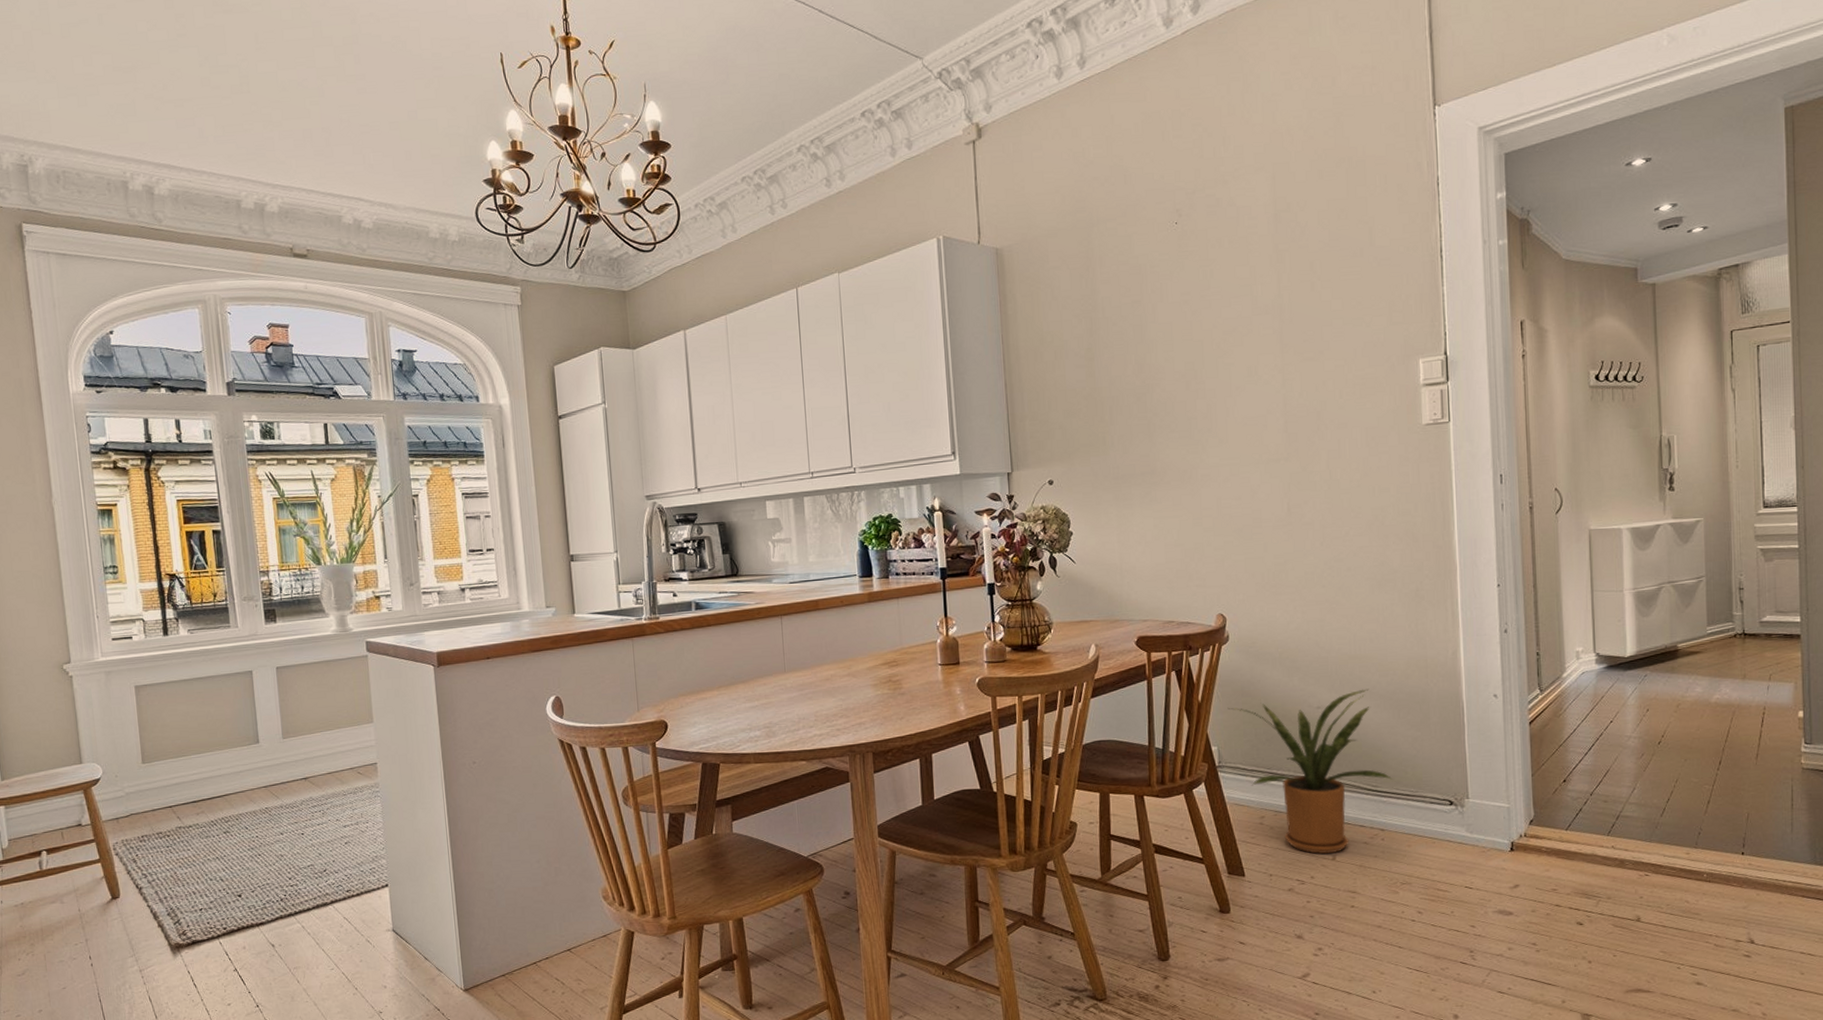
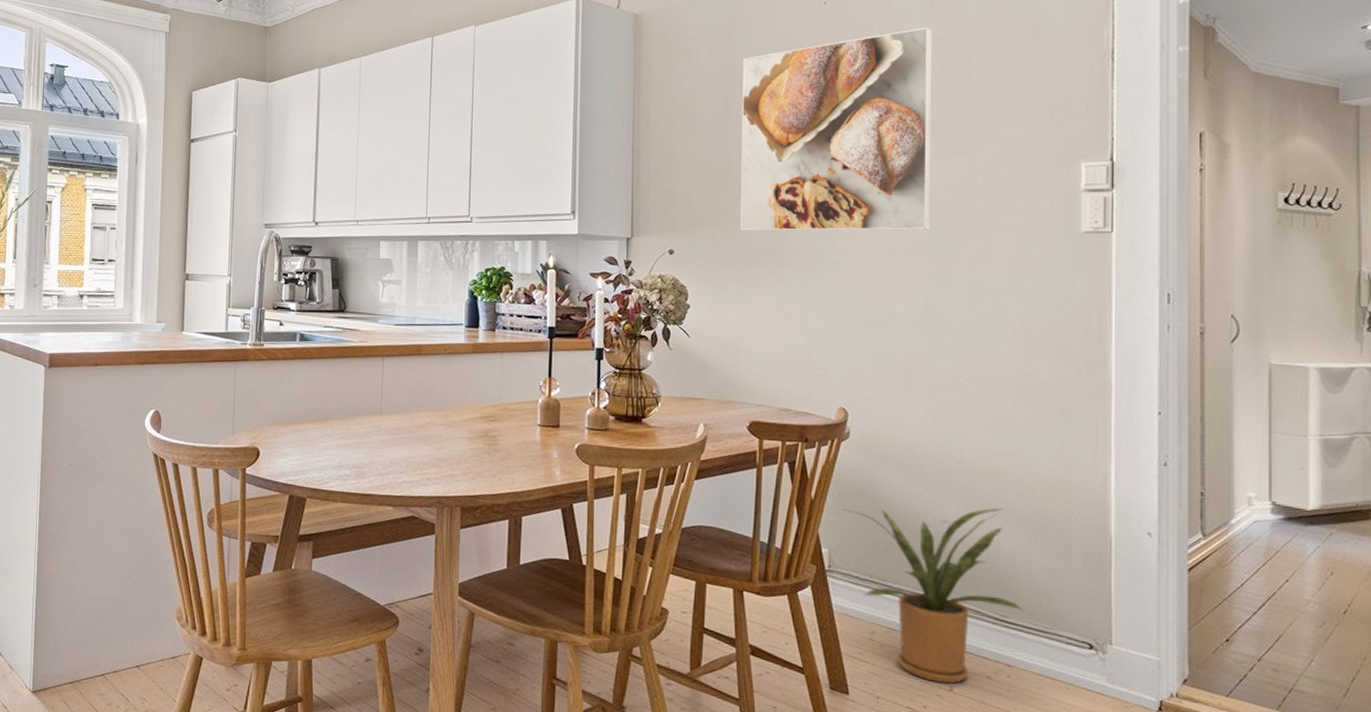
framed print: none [1103,239,1289,455] -> present [740,26,933,231]

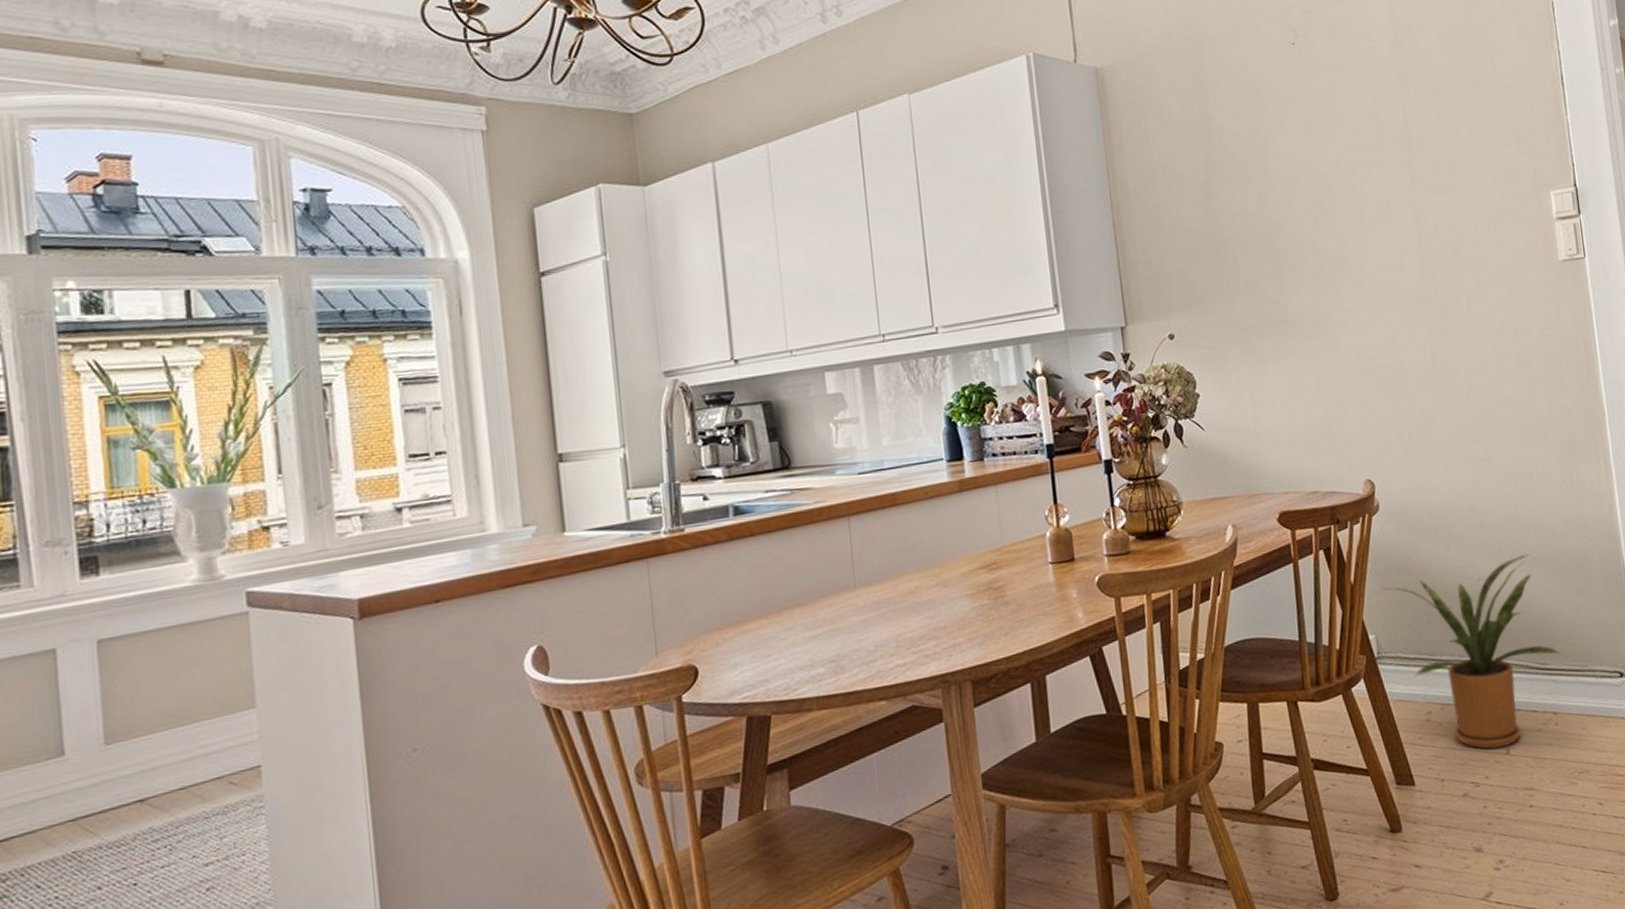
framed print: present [740,26,933,231] -> none [1217,63,1426,303]

